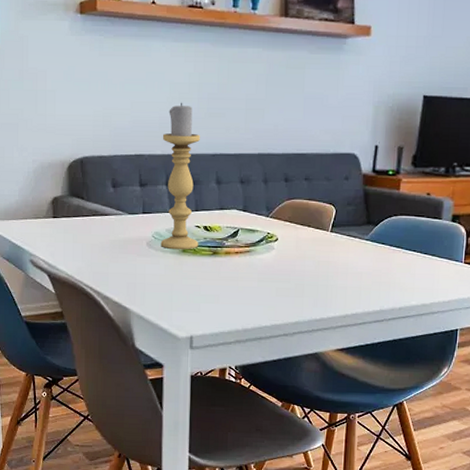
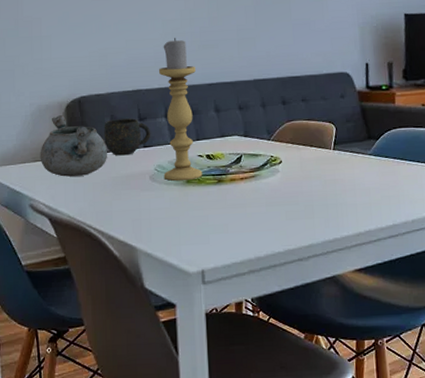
decorative bowl: none [41,174,108,236] -> present [40,115,108,177]
mug: none [104,183,151,220] -> present [104,118,151,156]

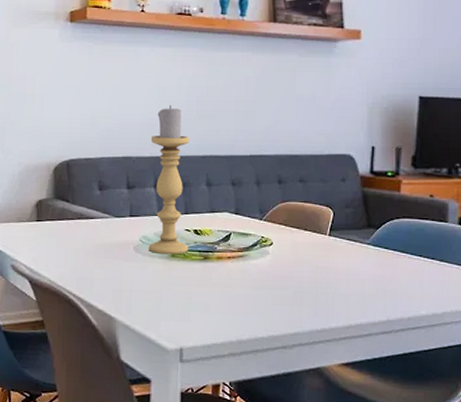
decorative bowl: present [40,115,108,177] -> none [24,177,93,241]
mug: present [104,118,151,156] -> none [90,185,139,224]

